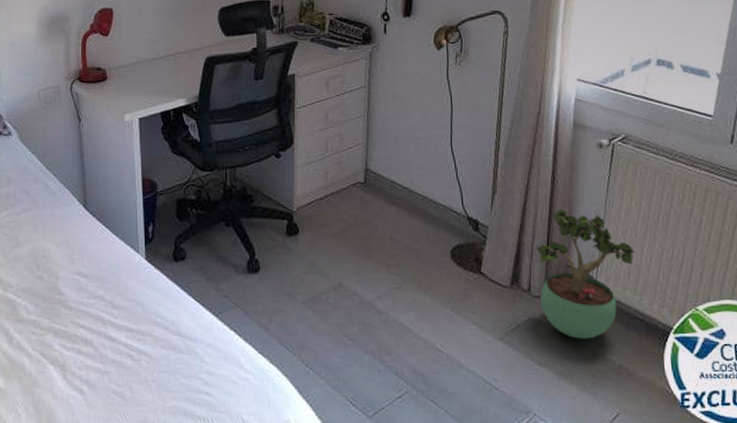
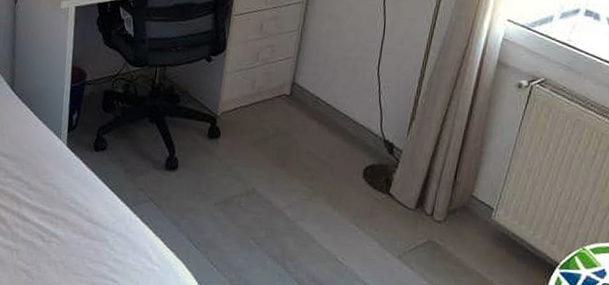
potted plant: present [536,210,636,339] -> none [441,143,537,266]

